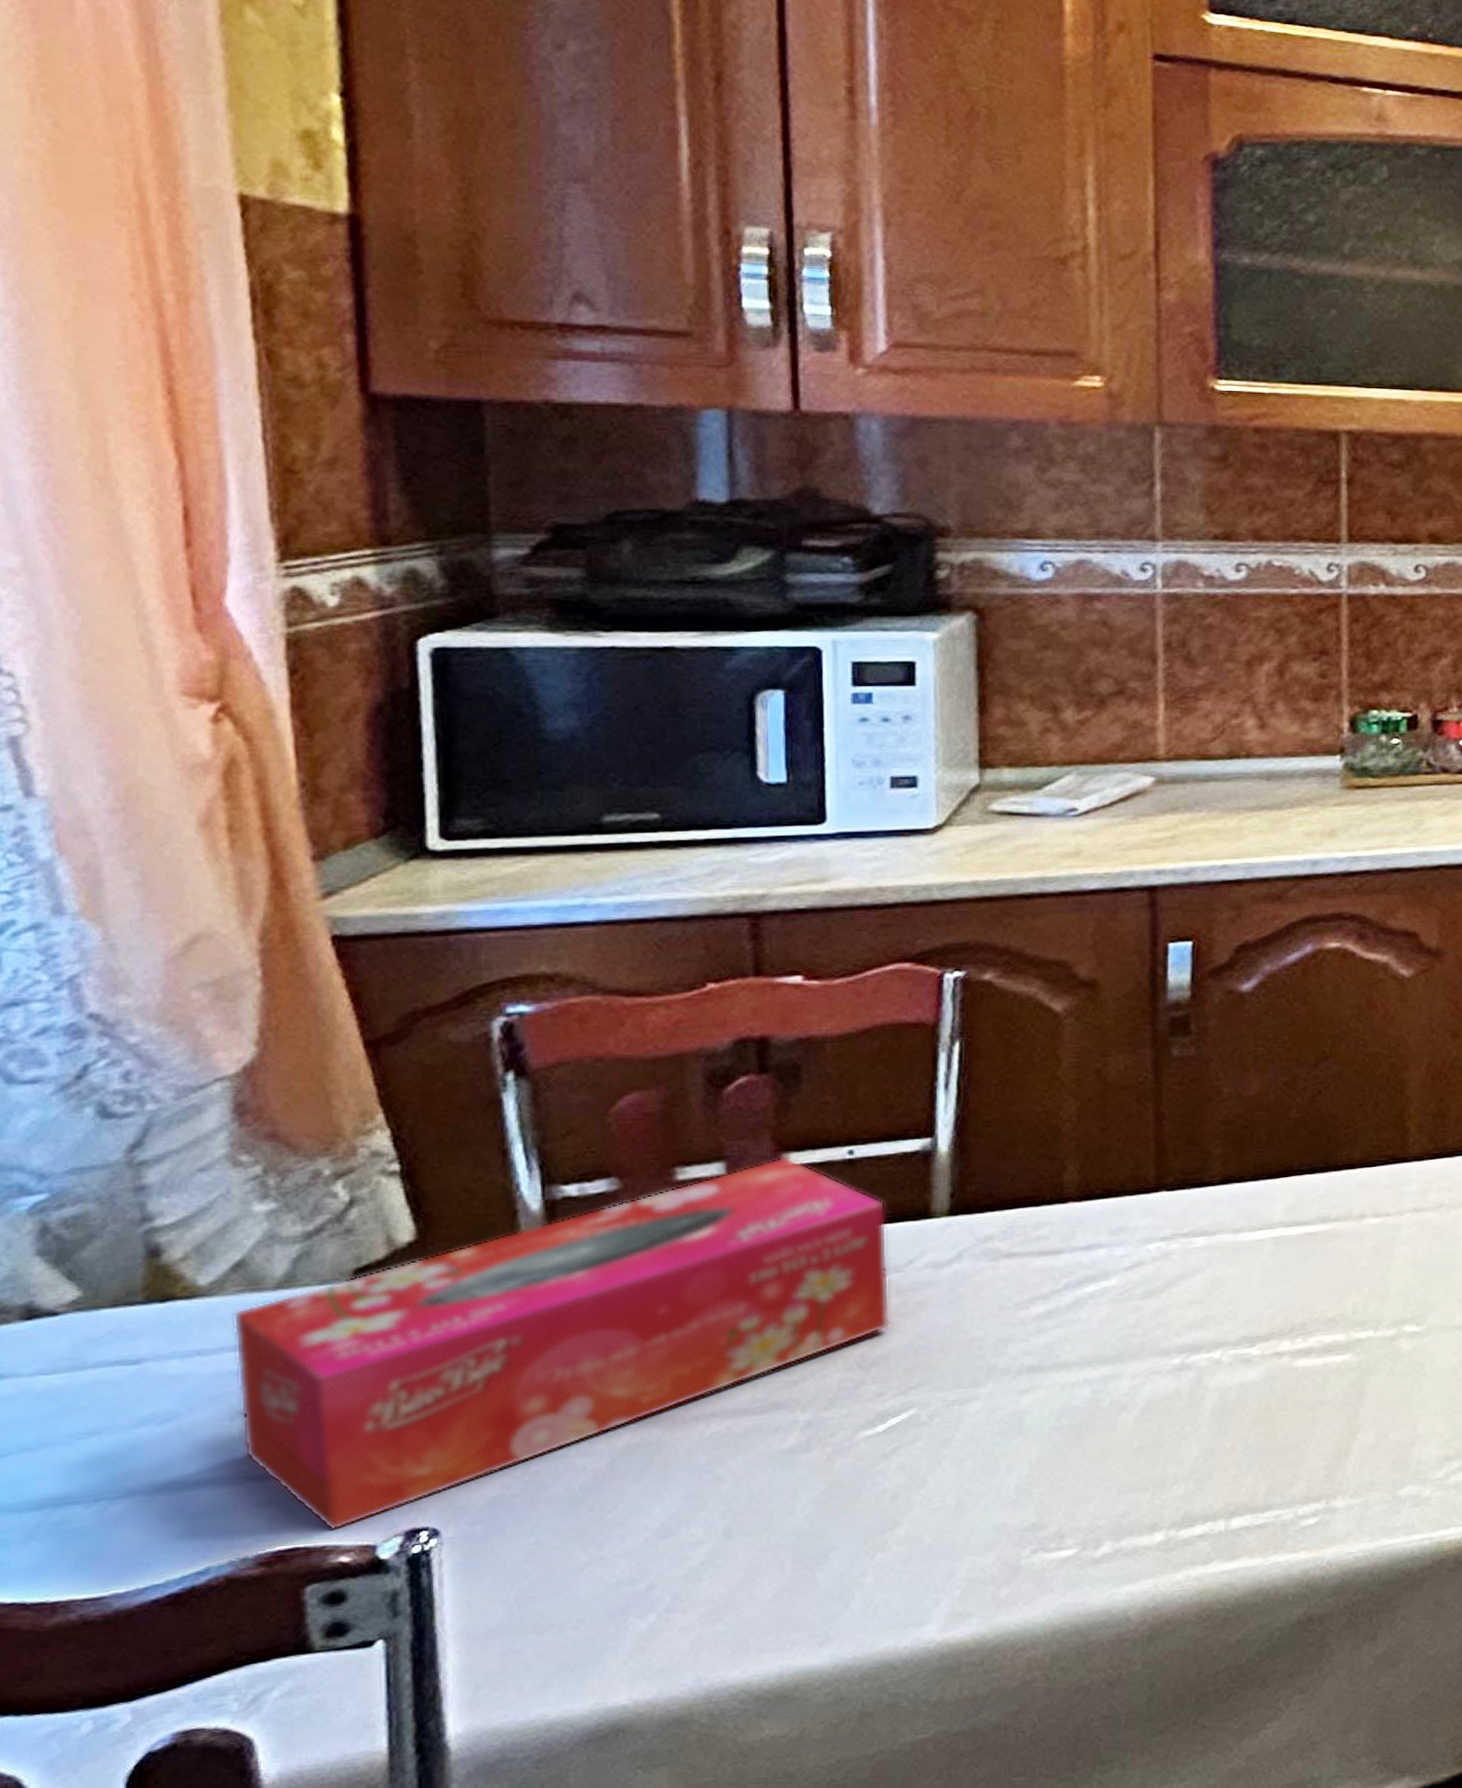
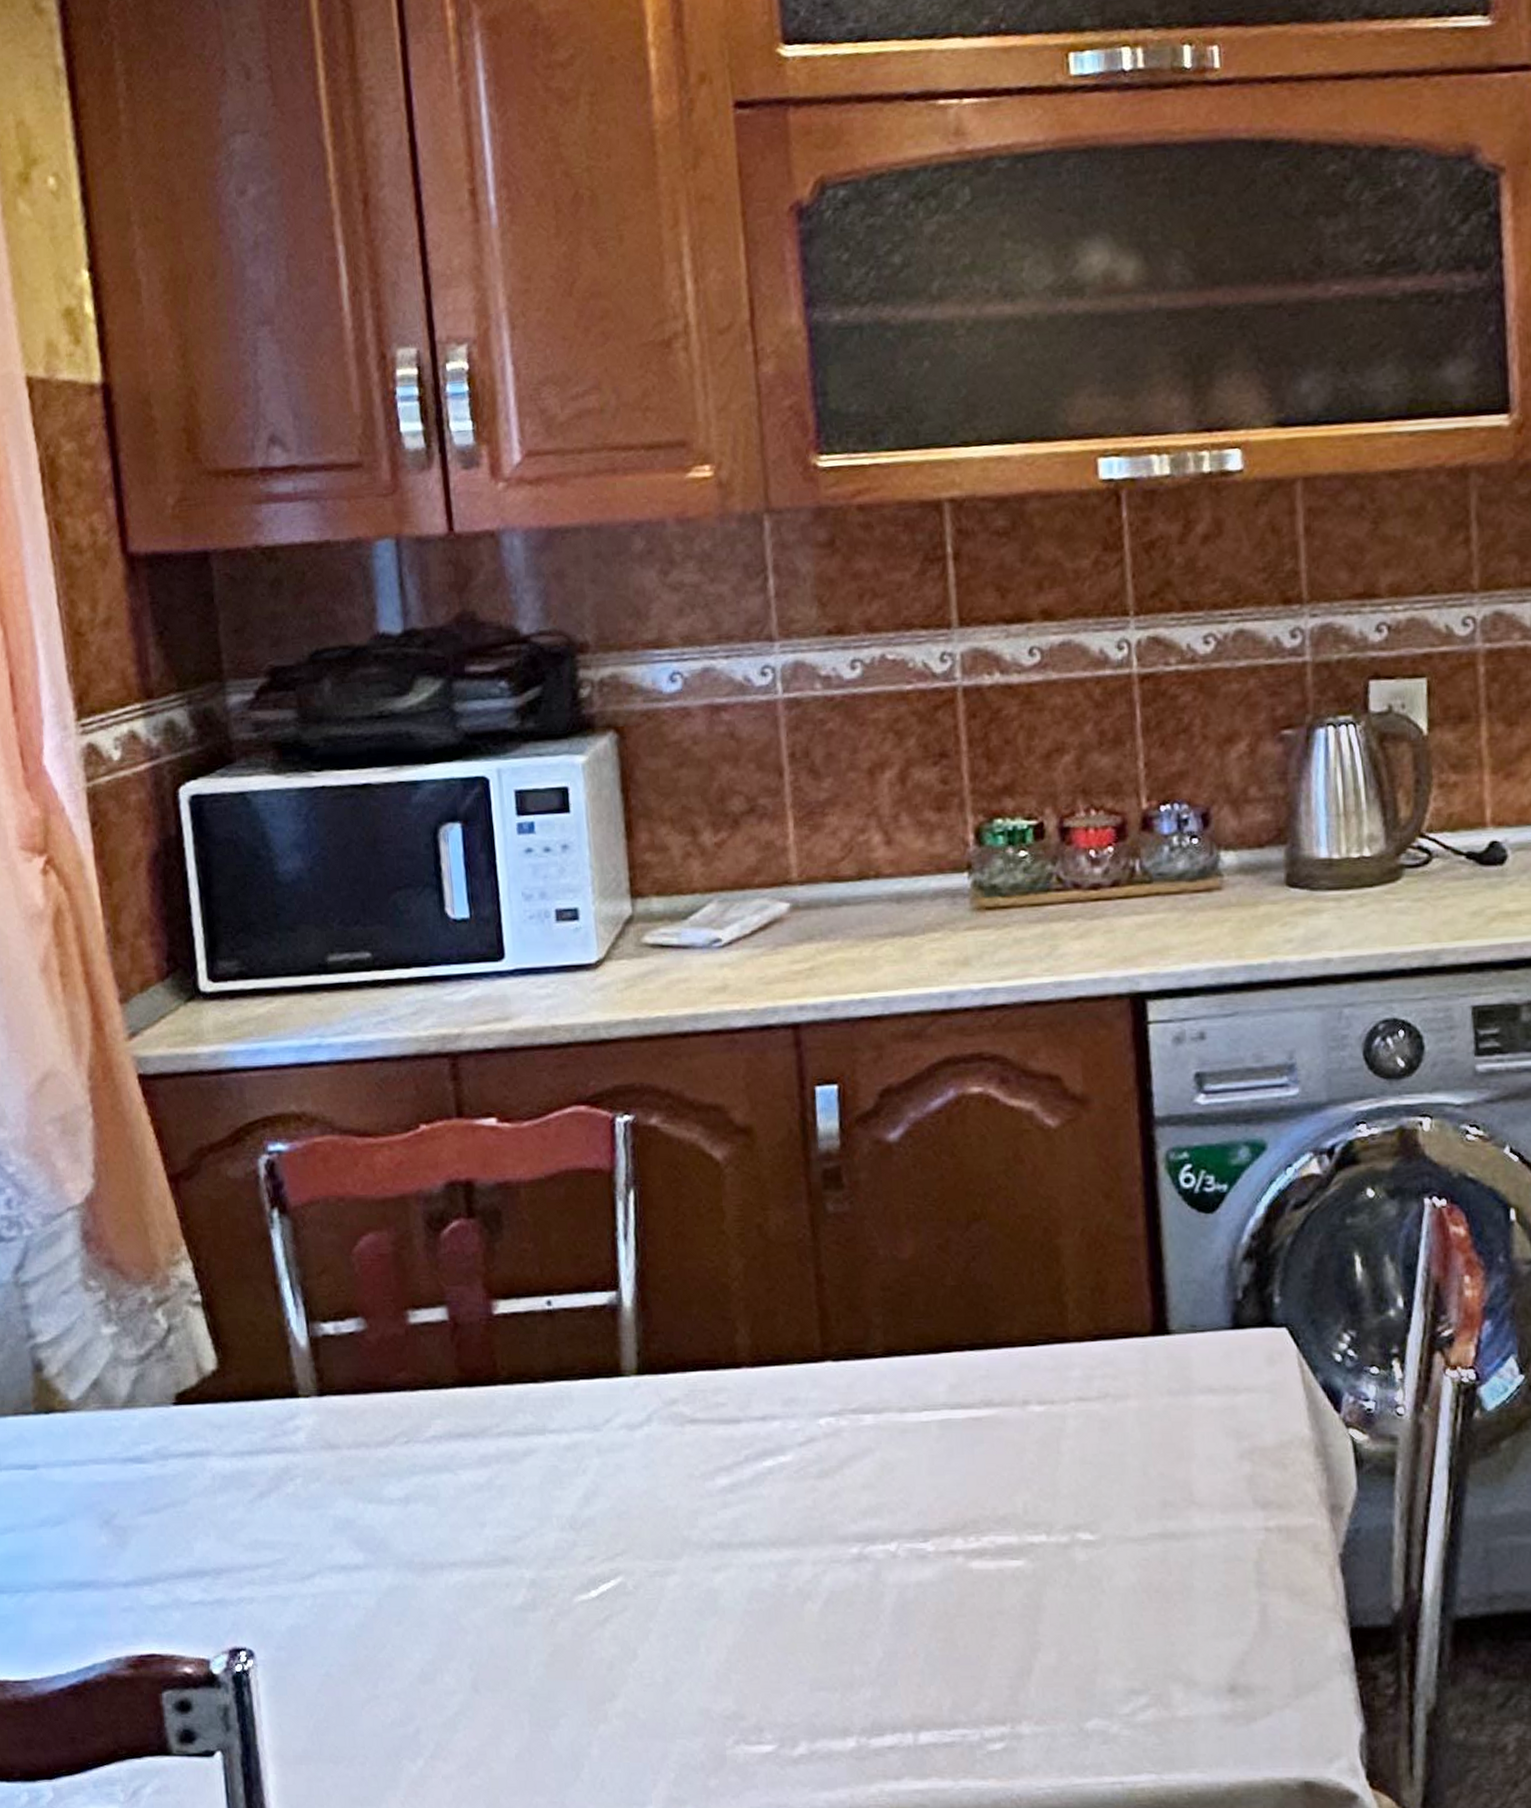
tissue box: present [233,1156,892,1532] -> none [94,1304,596,1643]

